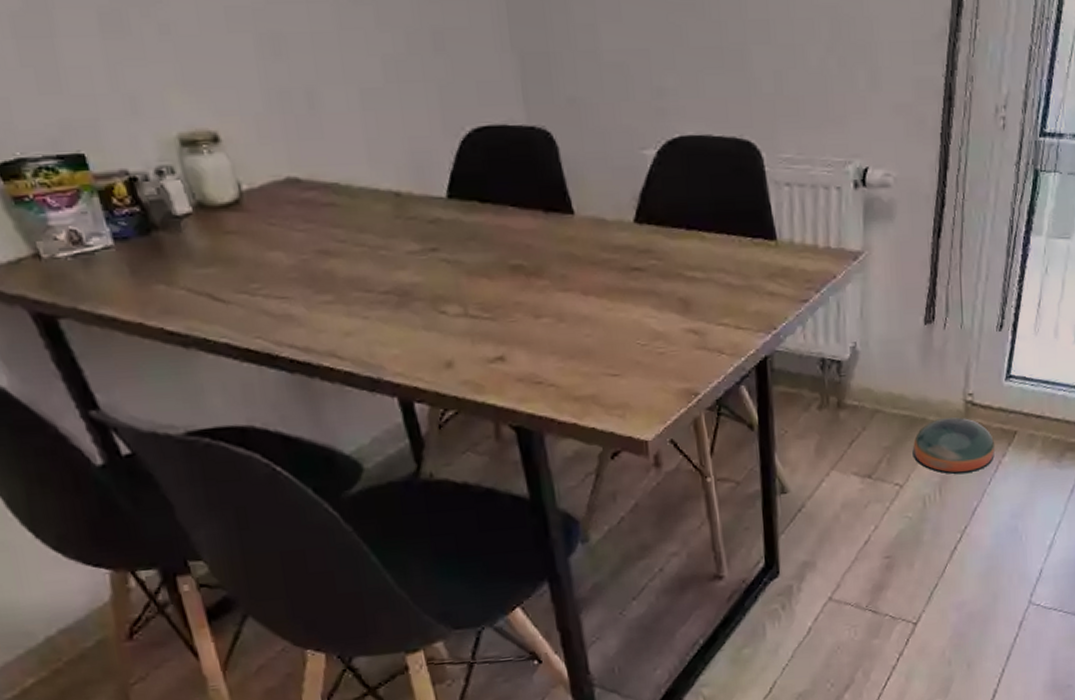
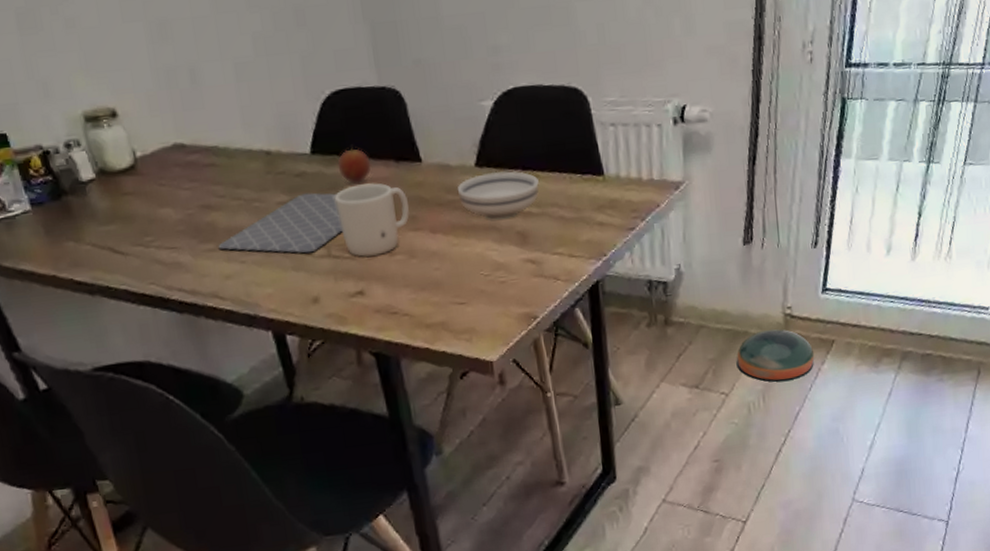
placemat: none [337,242,482,311] -> present [218,193,343,254]
mug: none [472,235,559,318] -> present [334,183,410,257]
fruit: none [478,191,517,235] -> present [338,146,371,184]
bowl: none [613,229,705,283] -> present [457,170,540,220]

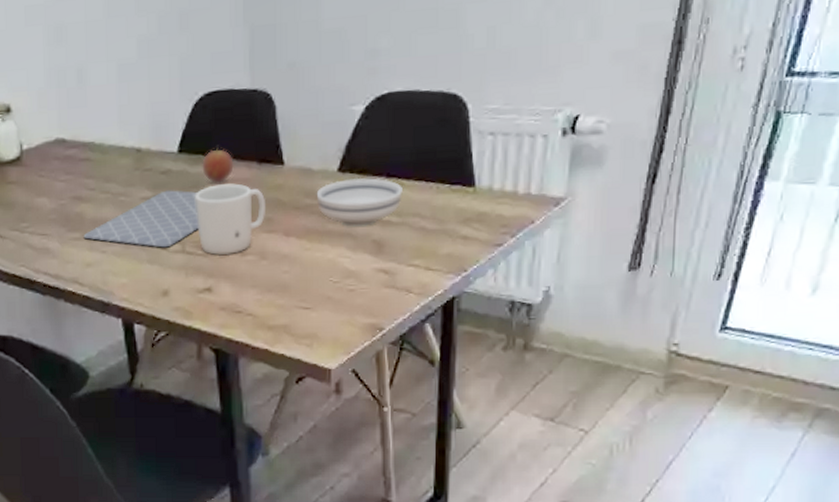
pet bowl: present [736,328,815,382] -> none [602,366,701,424]

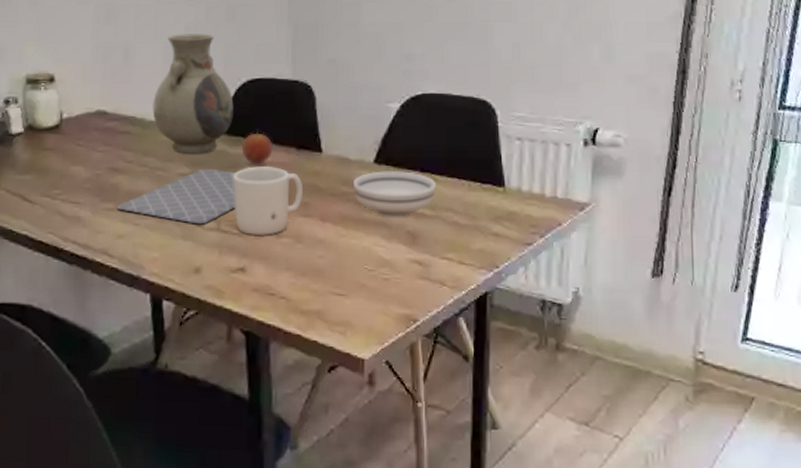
vase: none [109,46,192,177] -> present [152,34,234,154]

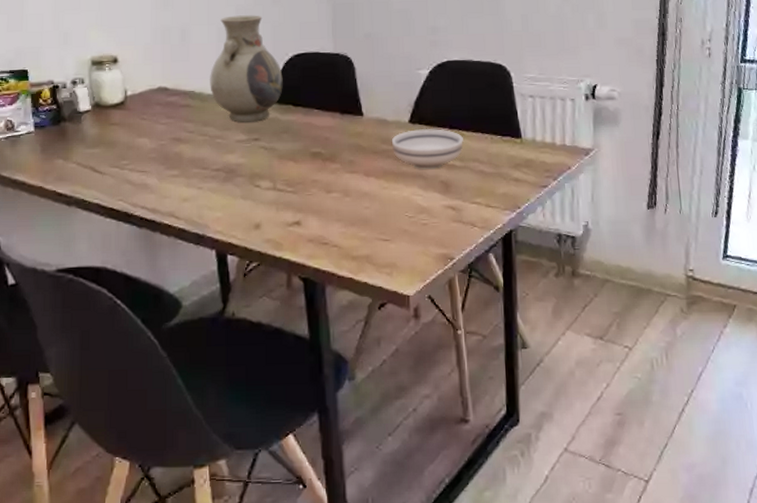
placemat: present [117,168,236,225] -> none [181,134,289,185]
mug: present [232,166,304,235] -> none [285,130,349,192]
fruit: present [241,130,273,165] -> none [291,98,320,130]

